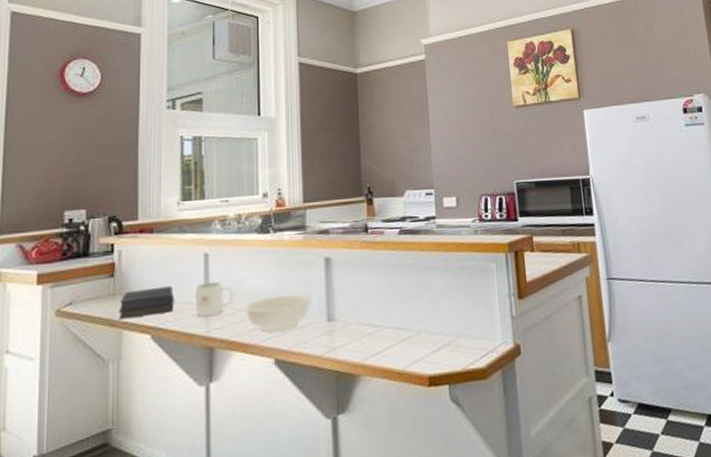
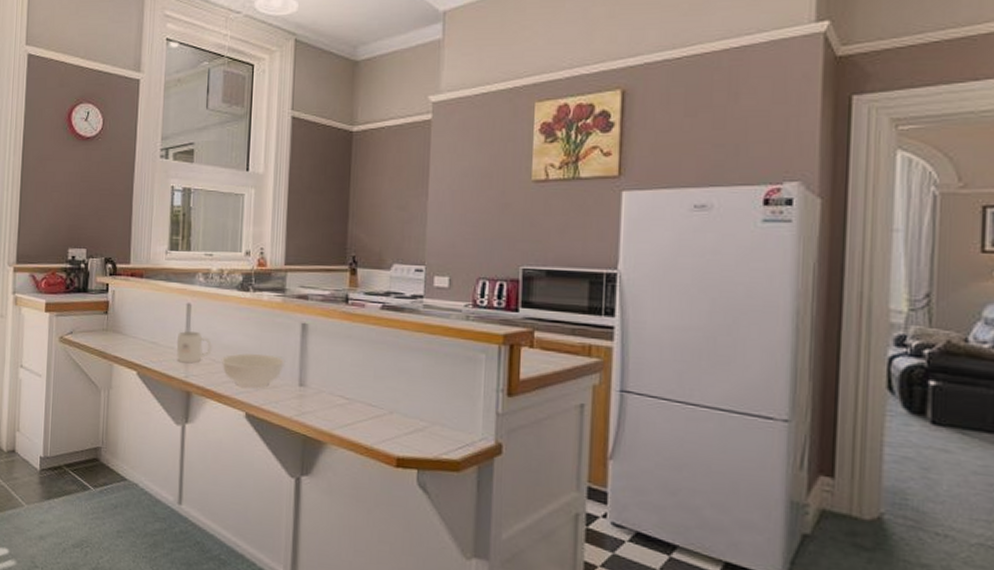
book: present [118,286,174,320] -> none [110,328,158,354]

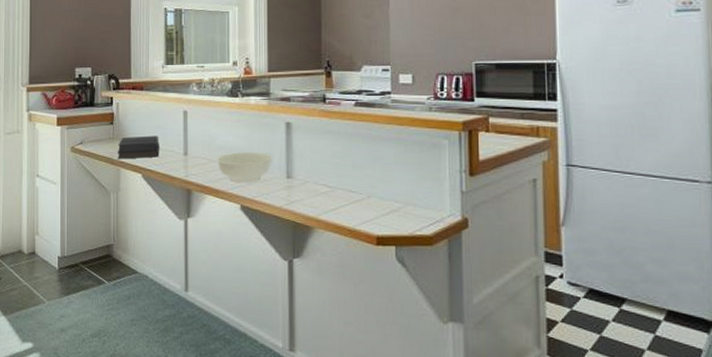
book: none [110,328,158,354] -> present [117,135,159,159]
mug: present [176,330,212,365] -> none [176,134,208,165]

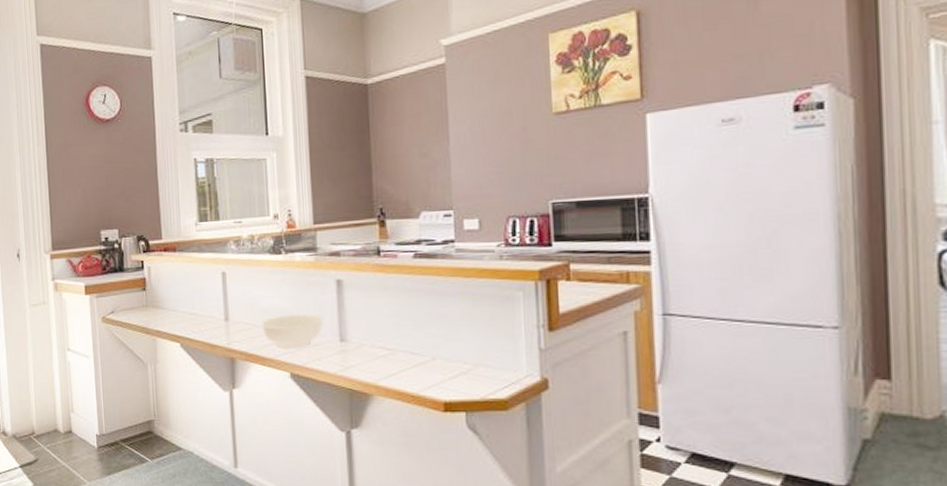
book: present [117,135,159,159] -> none [152,301,198,328]

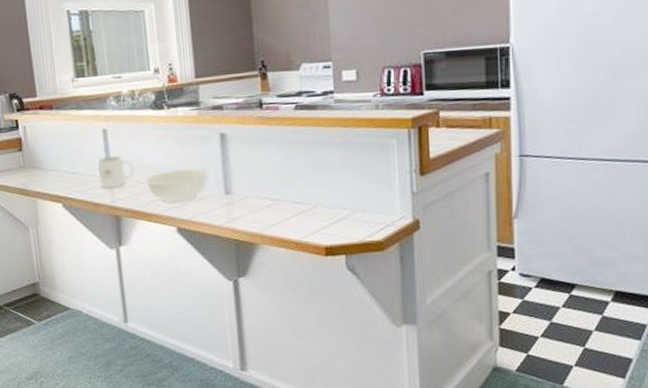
mug: none [215,298,251,332] -> present [97,156,135,190]

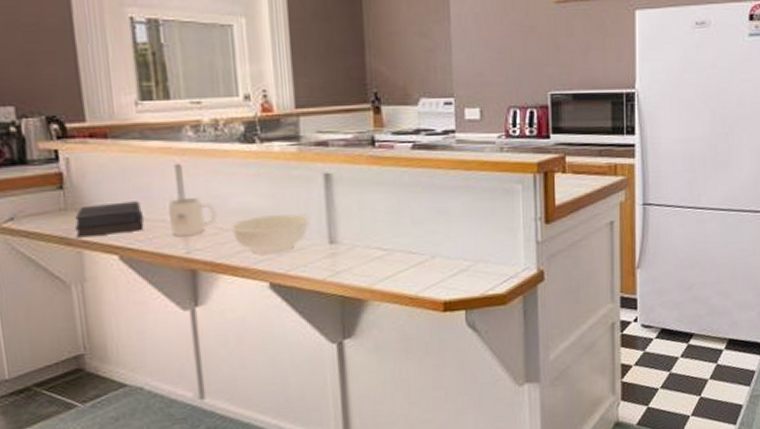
book: none [30,159,80,190] -> present [75,201,144,238]

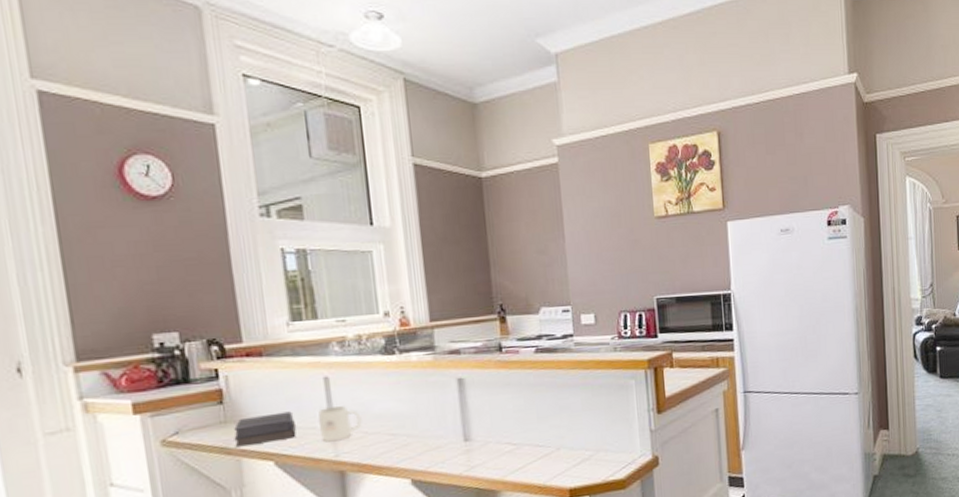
bowl: present [230,214,309,255] -> none [374,416,445,455]

